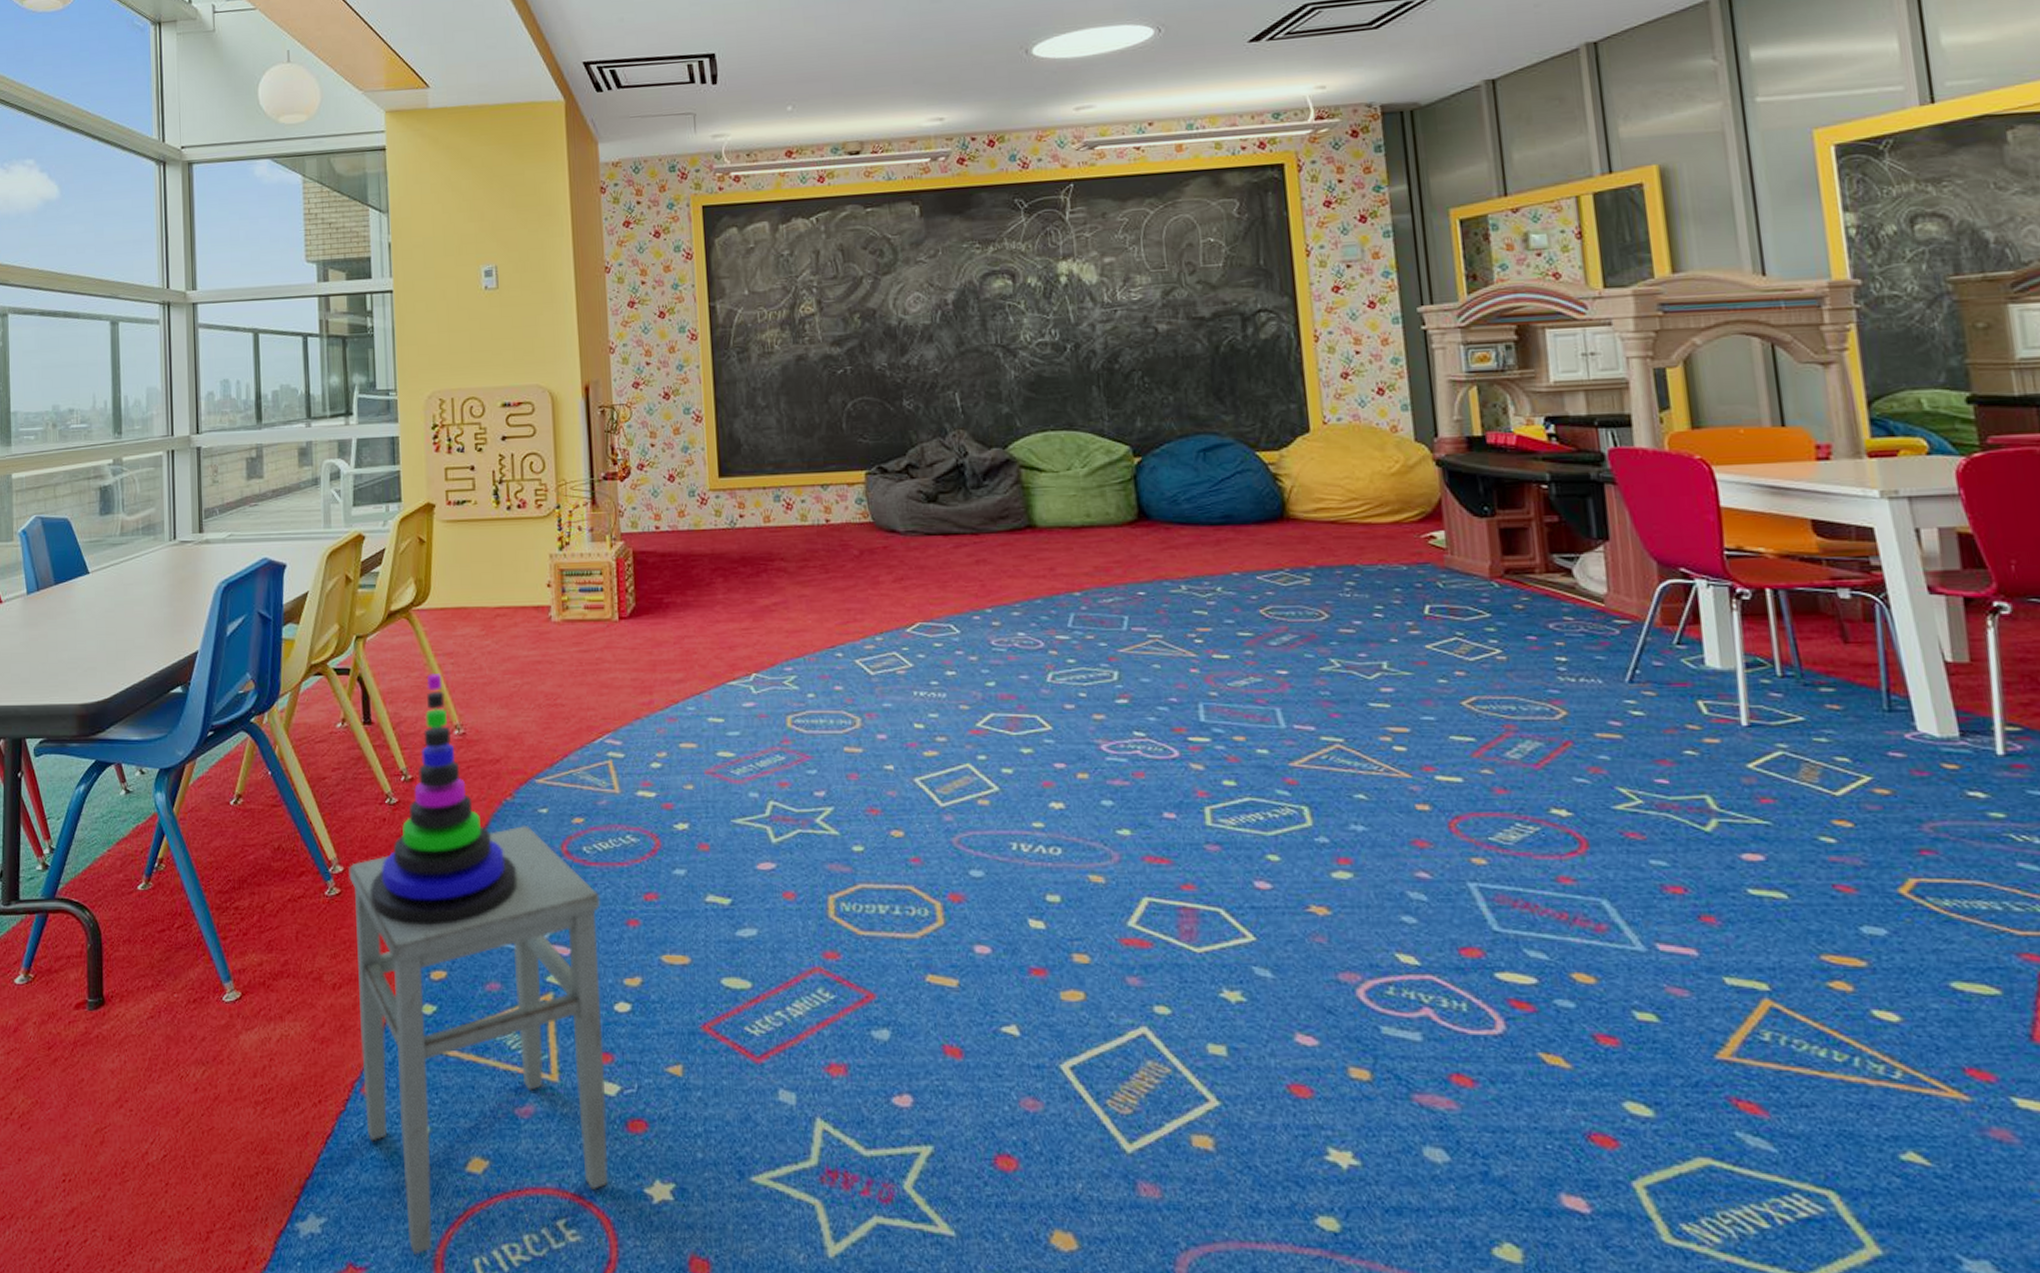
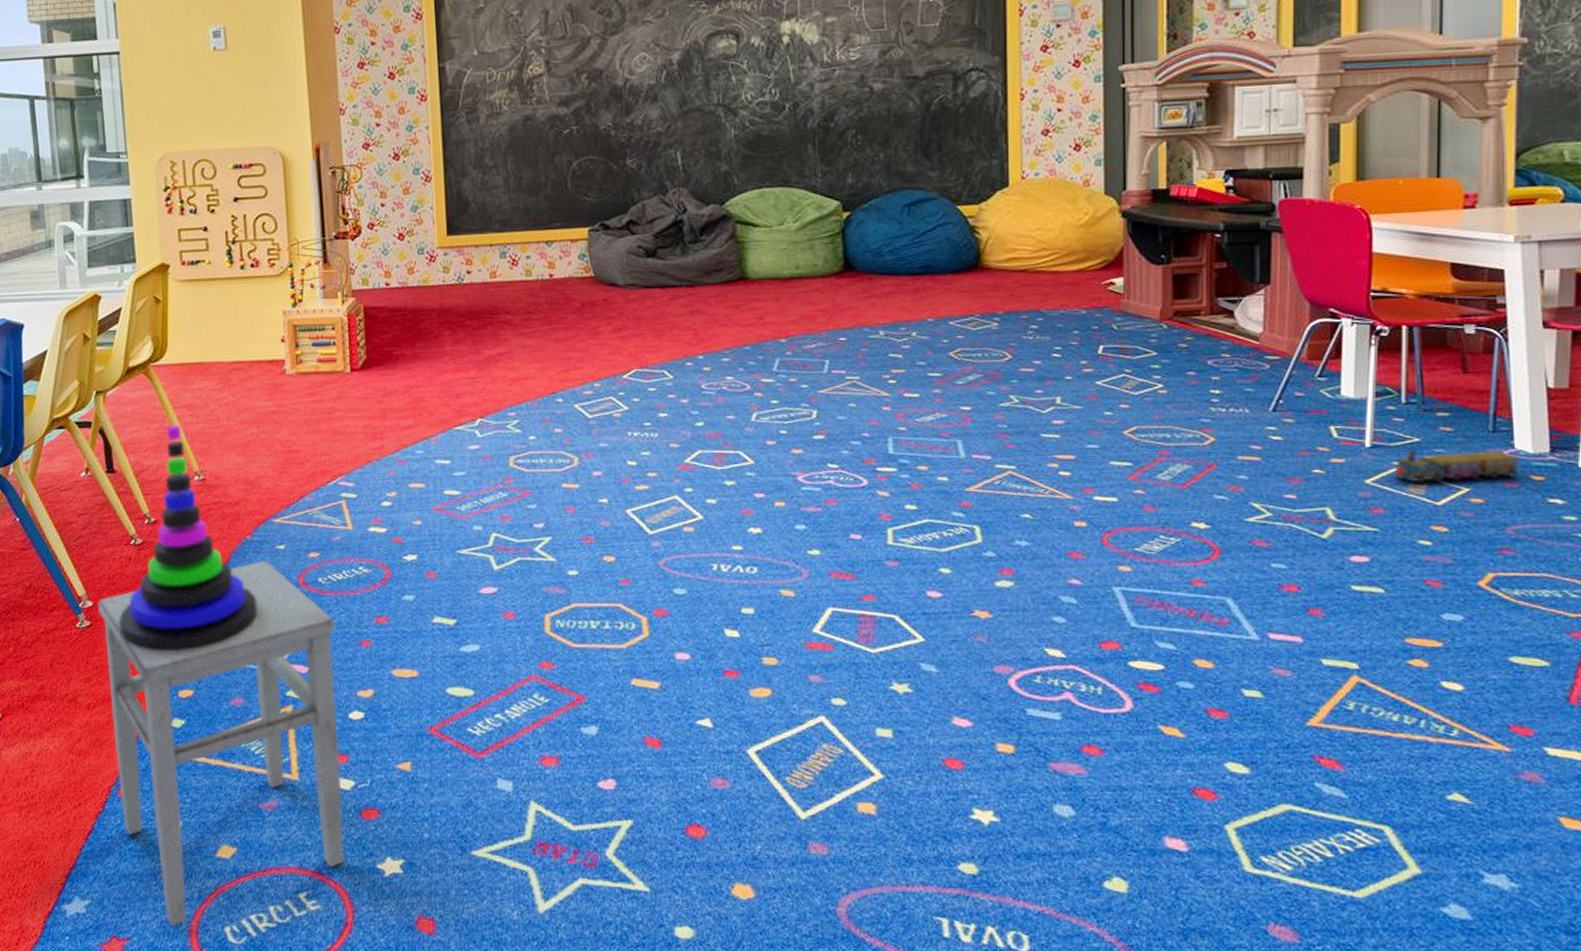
toy train: none [1779,730,1926,771] -> present [1394,450,1520,484]

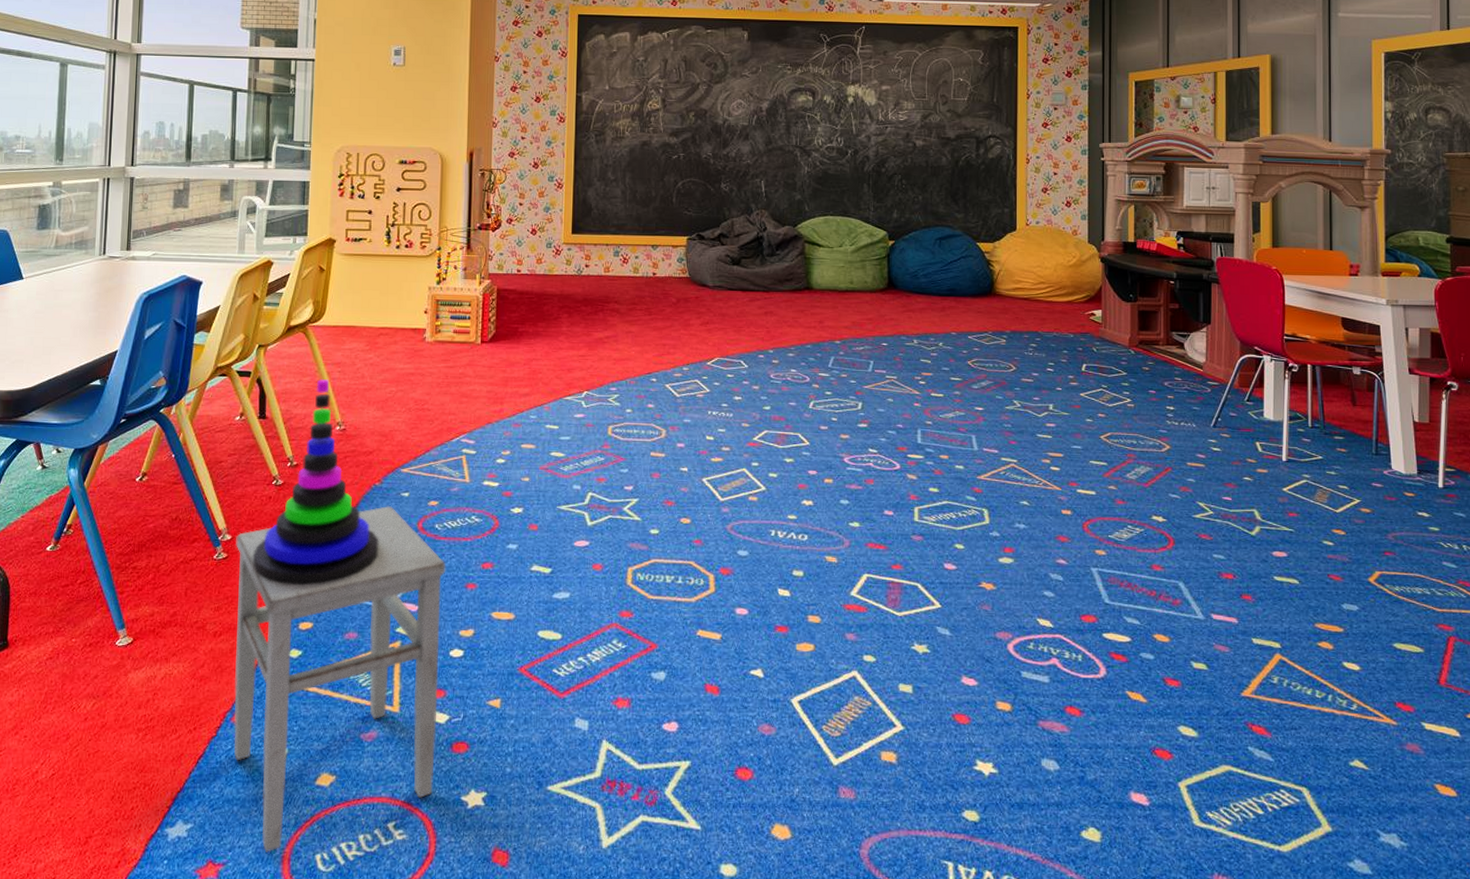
toy train: present [1394,450,1520,484] -> none [1304,465,1396,495]

